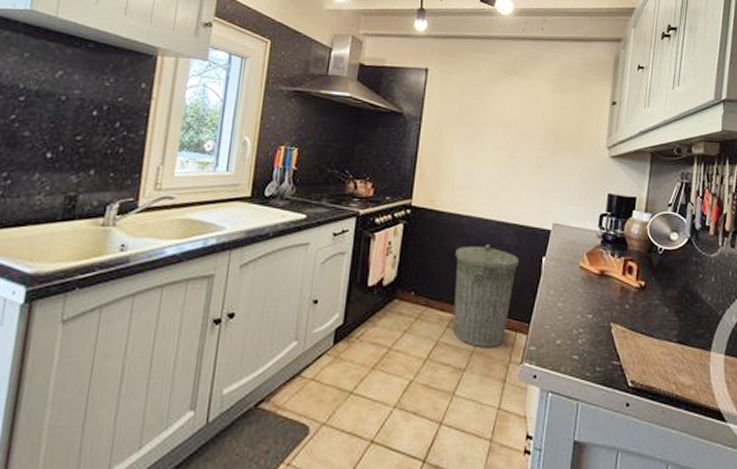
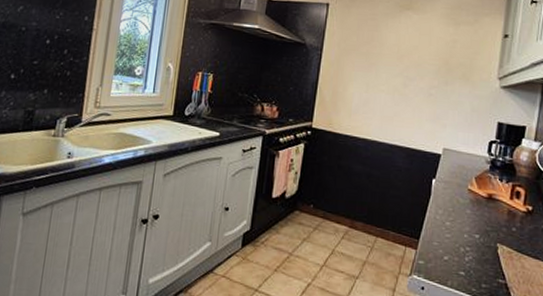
trash can: present [453,245,520,347] -> none [347,165,411,259]

